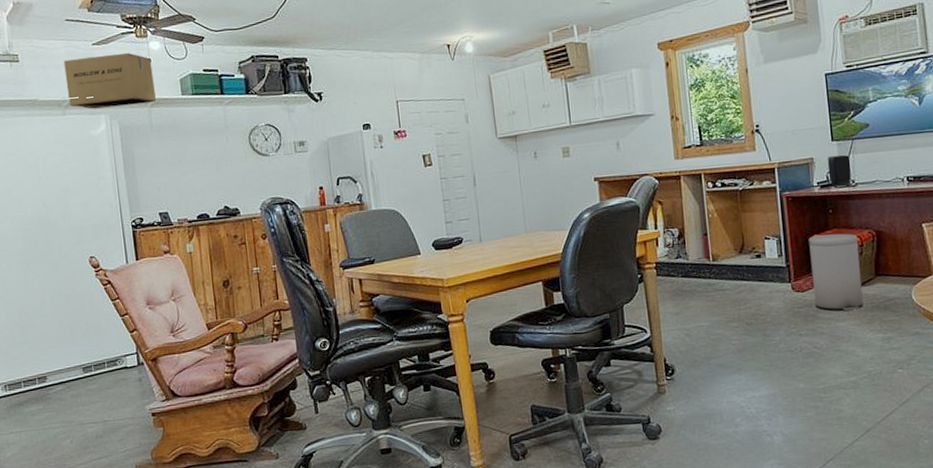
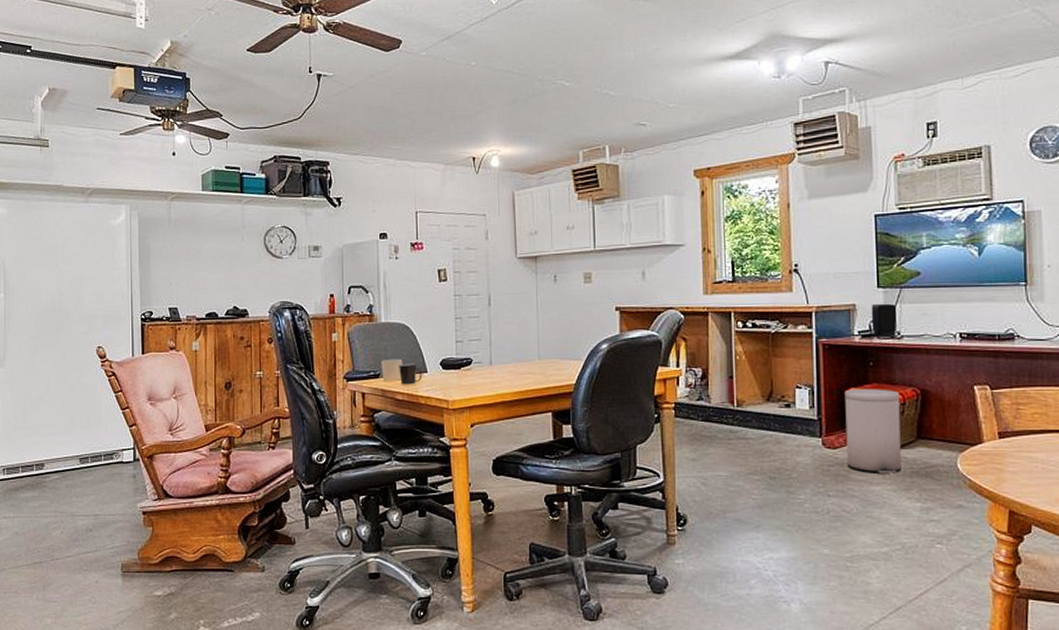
box: present [63,53,156,109] -> none [91,145,176,199]
mug: none [374,243,396,267] -> present [381,358,403,382]
mug: none [392,247,416,269] -> present [399,363,422,386]

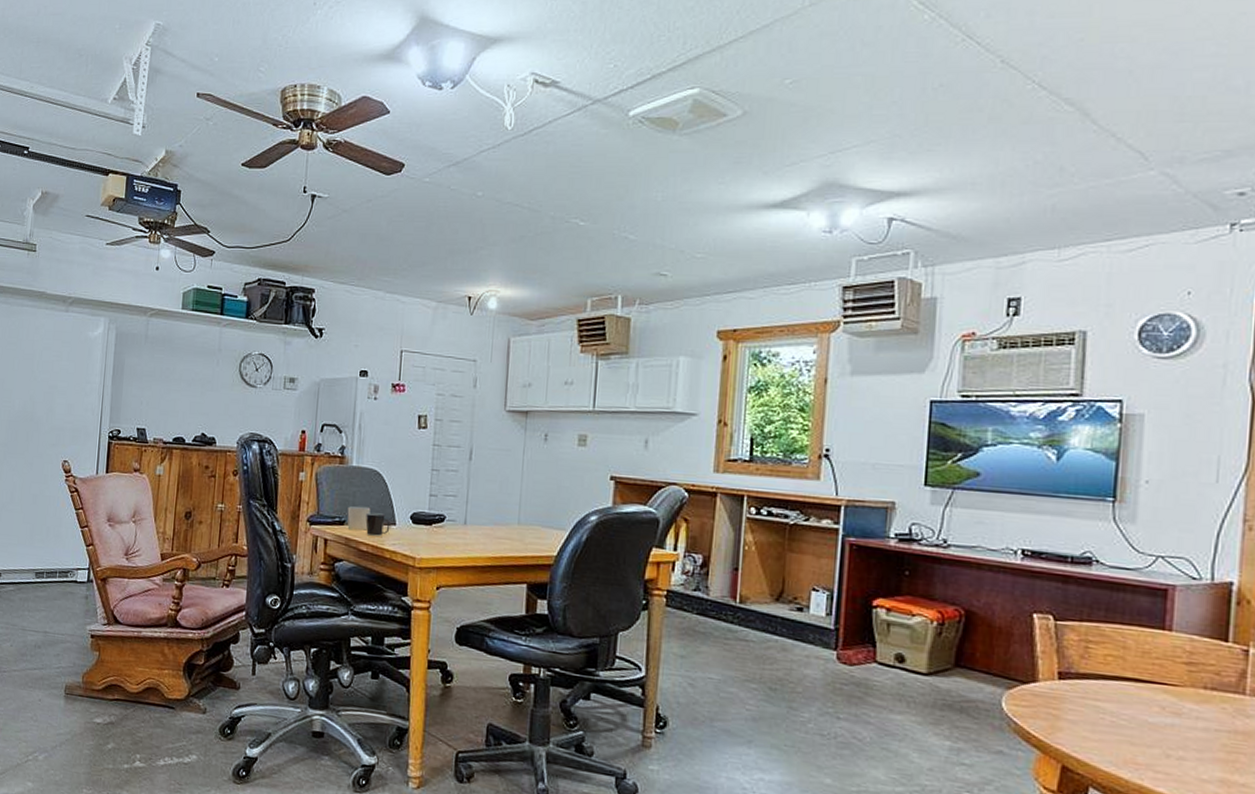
pedal bin: present [844,389,902,473] -> none [864,599,939,704]
speaker: present [871,303,898,337] -> none [912,503,946,545]

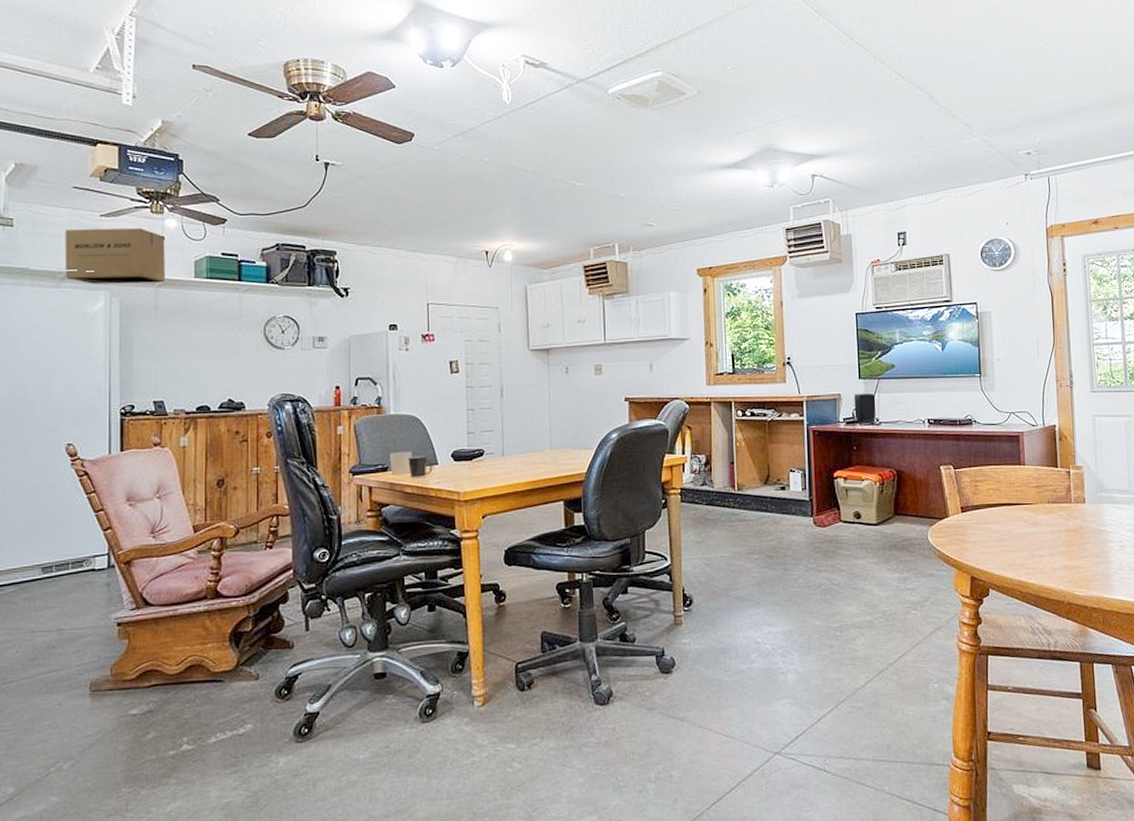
box: none [74,256,159,313] -> present [65,229,165,284]
speaker: none [912,503,946,545] -> present [853,393,876,423]

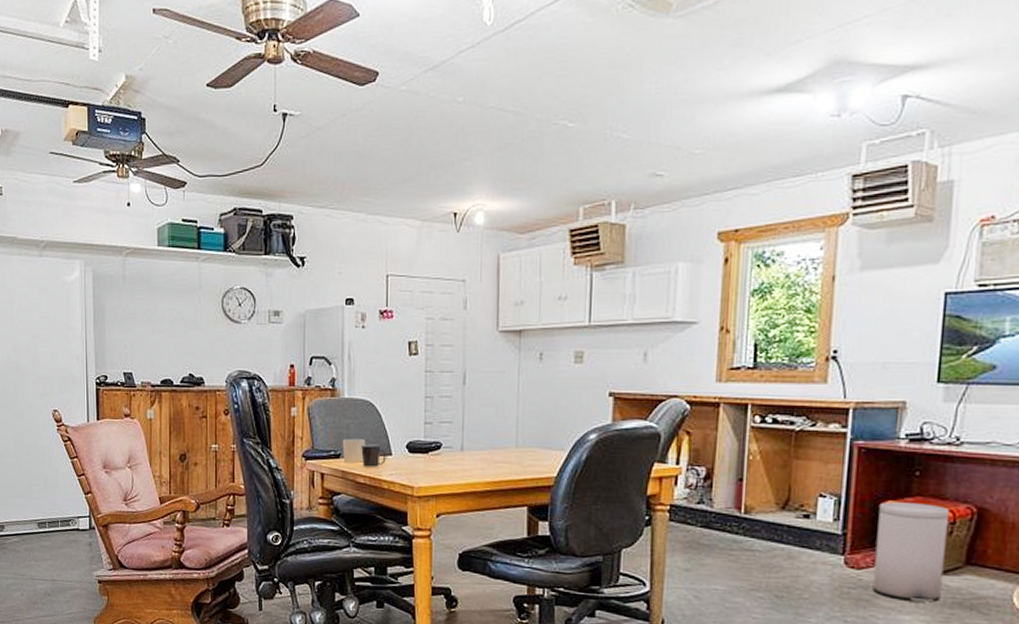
box: present [65,229,165,284] -> none [45,194,131,253]
pedal bin: none [832,470,882,549] -> present [872,502,950,603]
speaker: present [853,393,876,423] -> none [923,401,960,443]

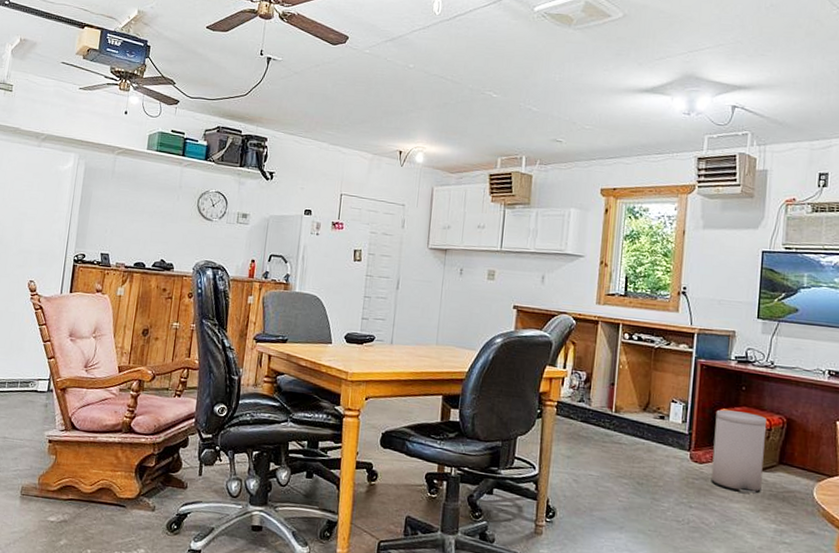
mug: present [342,438,366,464] -> none [289,326,310,349]
mug: present [361,444,386,469] -> none [305,332,327,355]

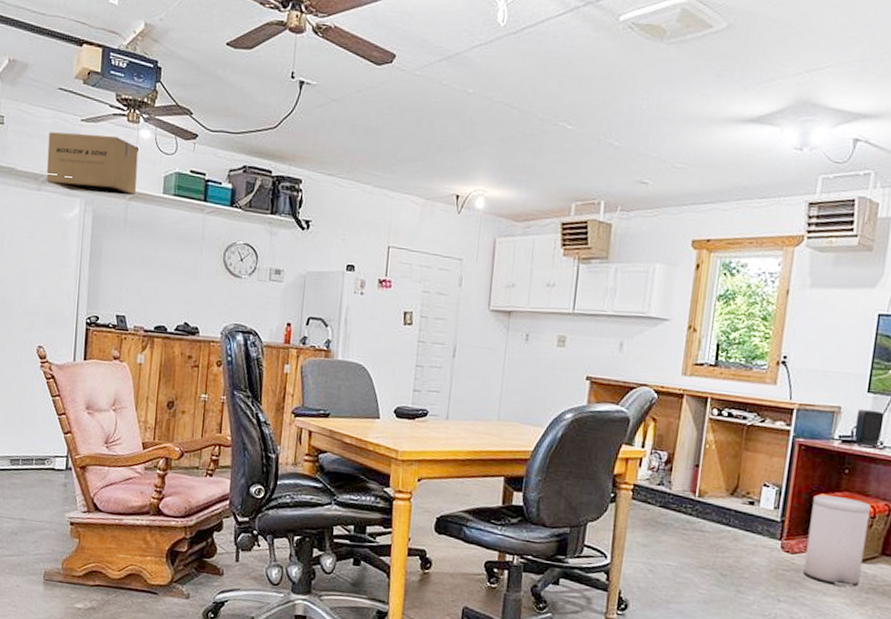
box: none [46,98,128,151] -> present [47,132,139,196]
speaker: none [748,332,774,366] -> present [853,408,885,446]

